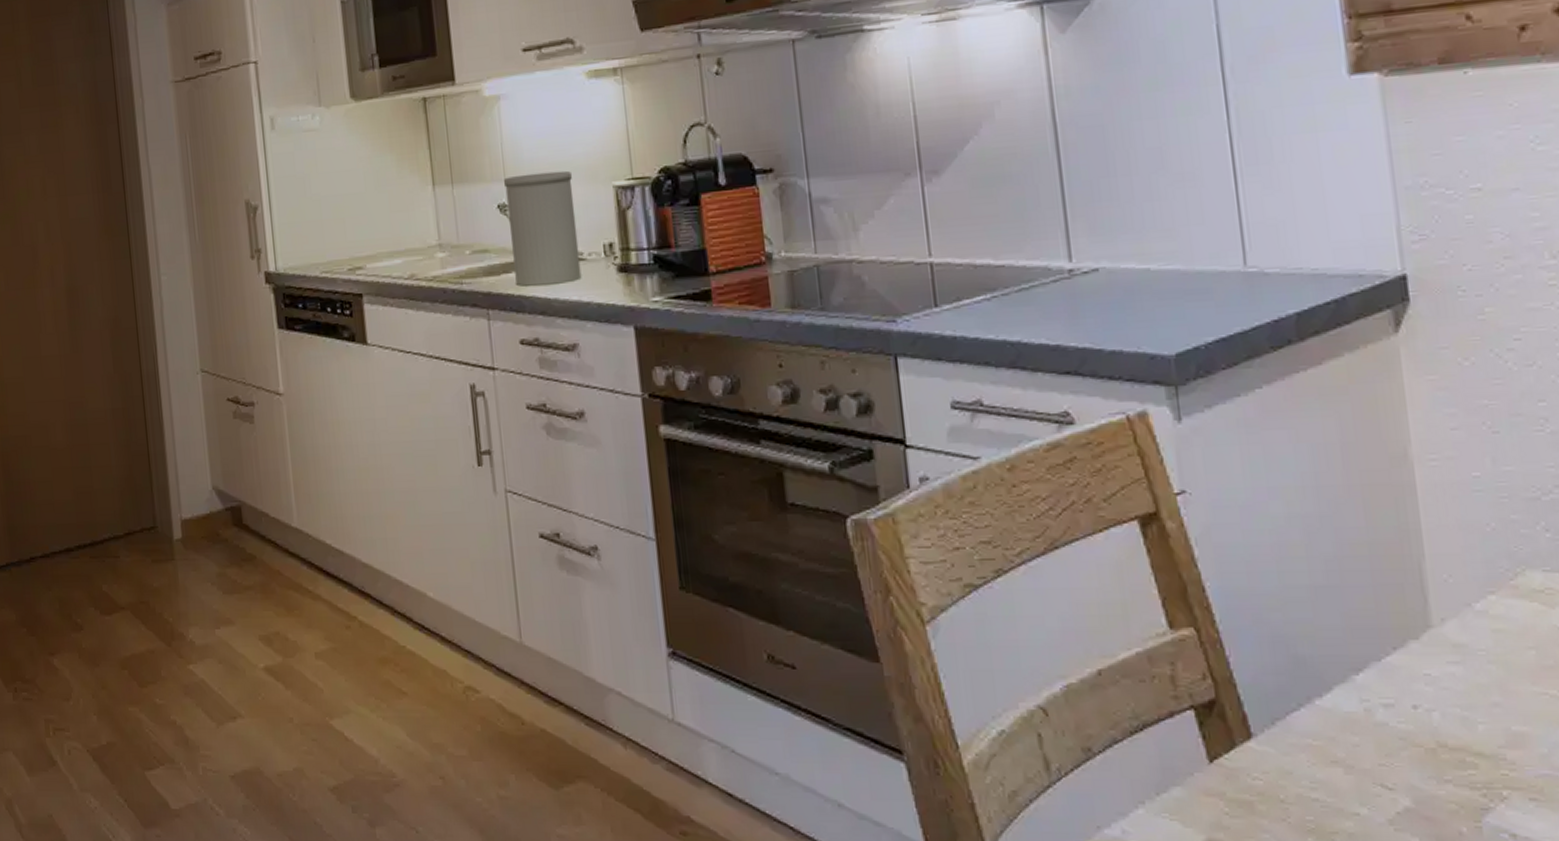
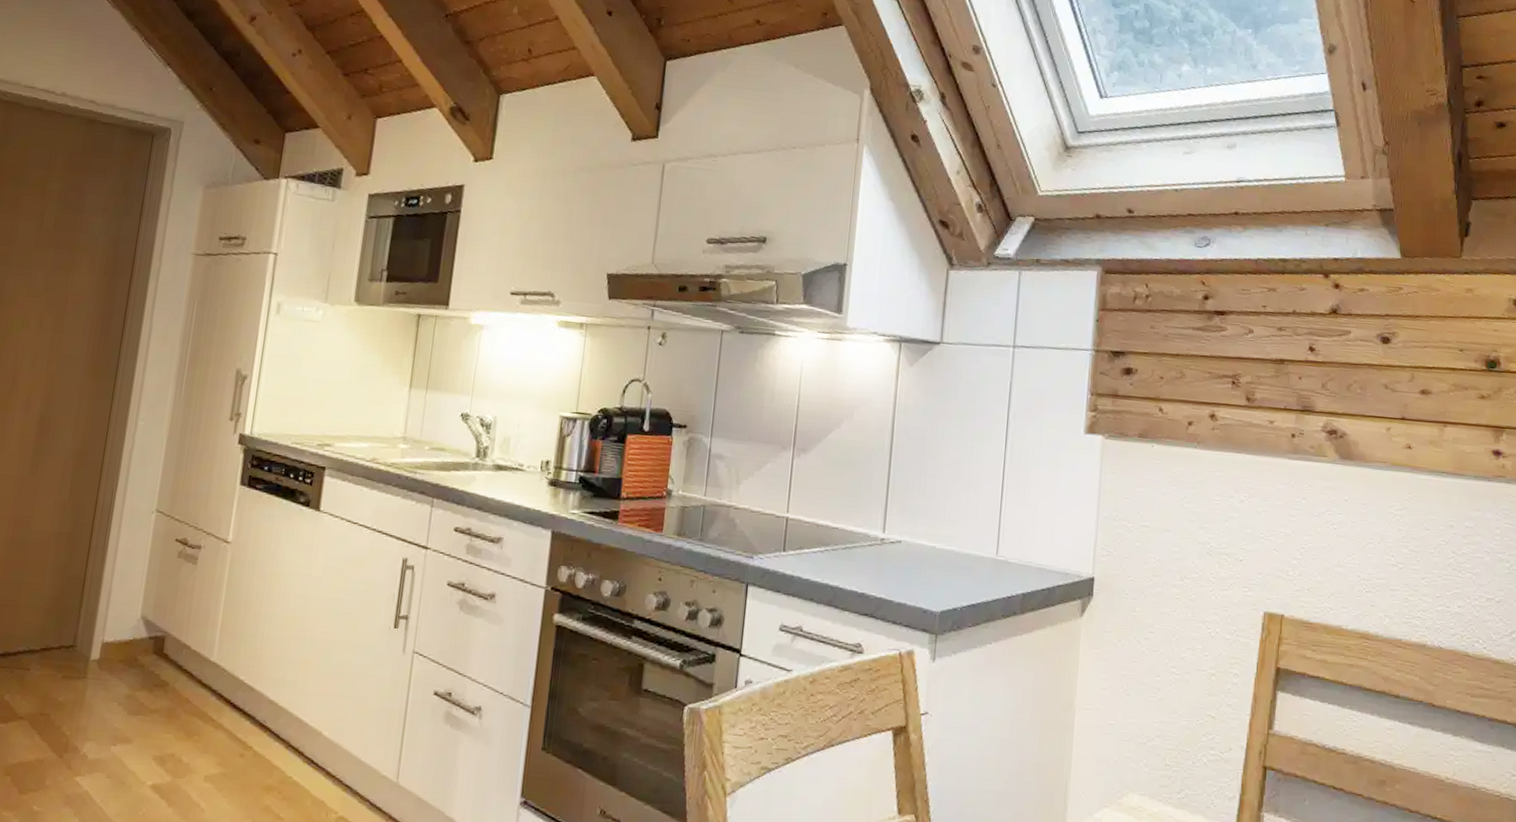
canister: present [503,170,582,286] -> none [462,392,528,487]

